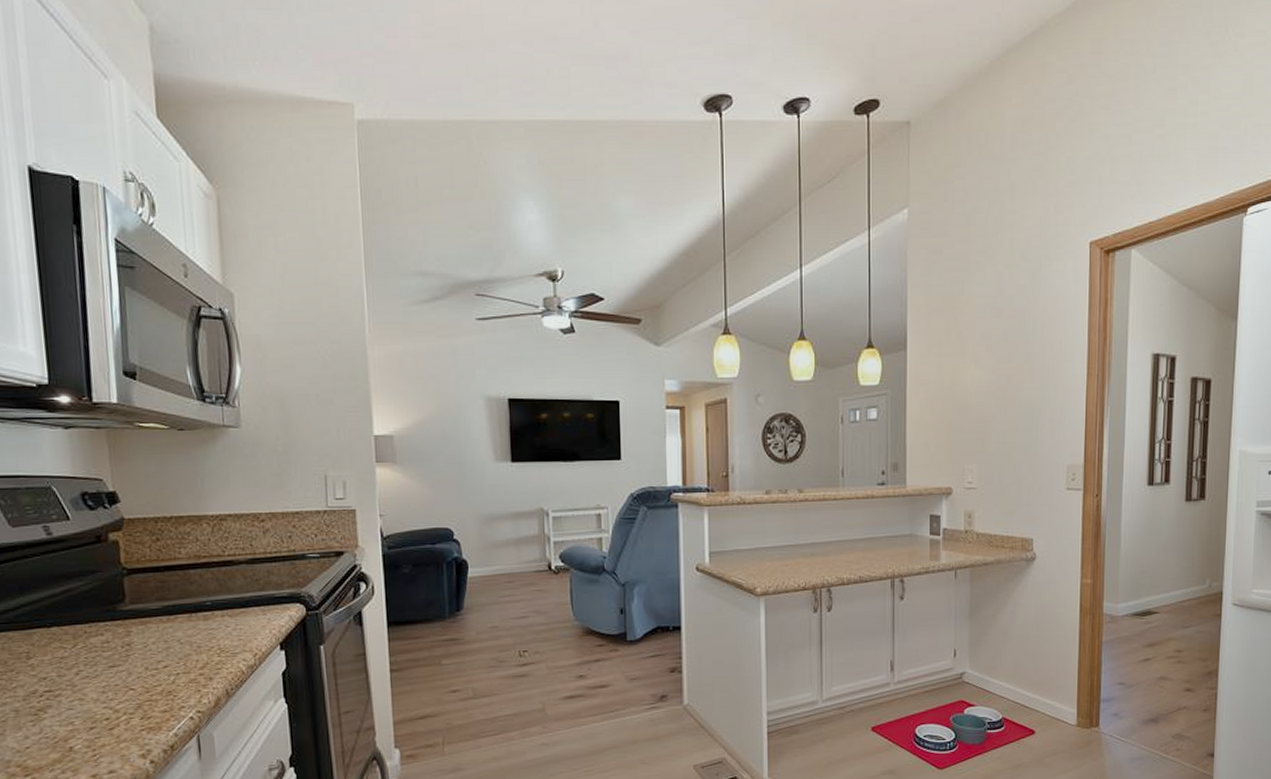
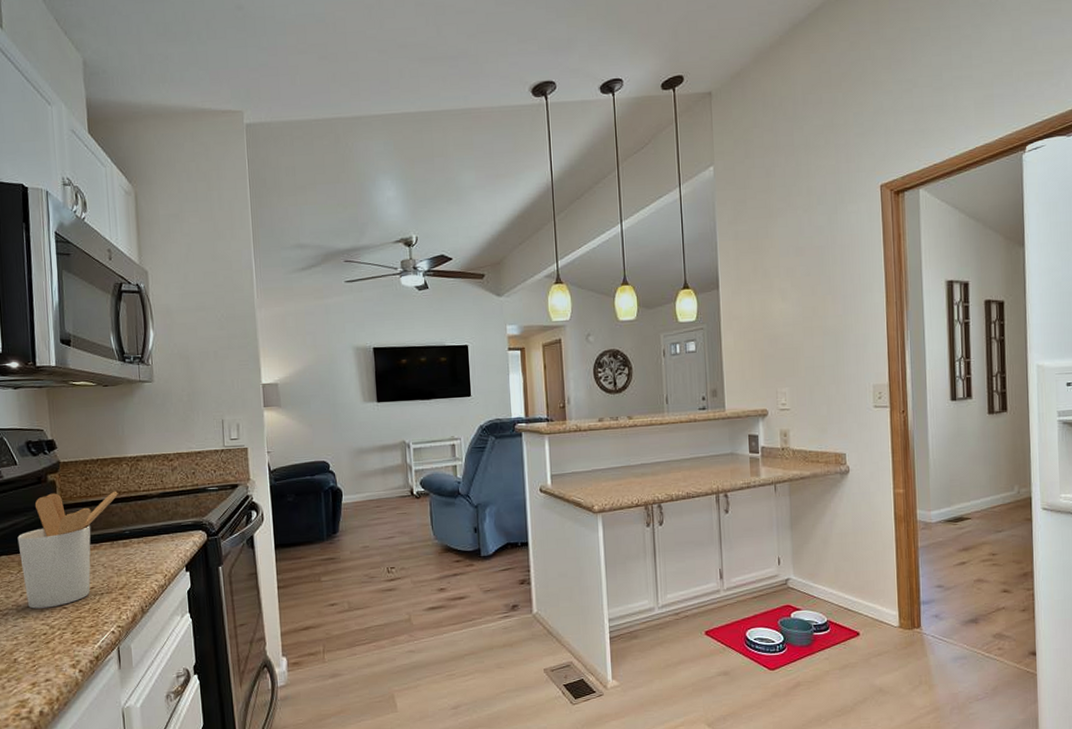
utensil holder: none [71,554,197,690] -> present [17,491,118,609]

